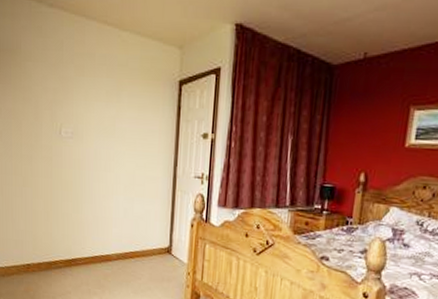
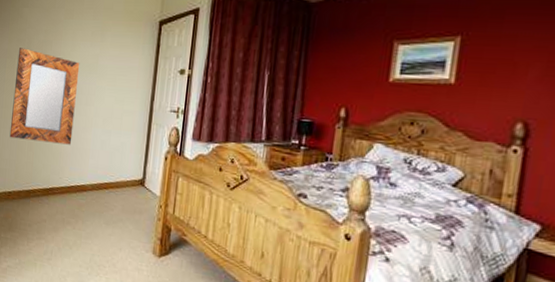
home mirror: none [23,108,96,214] -> present [9,48,80,145]

